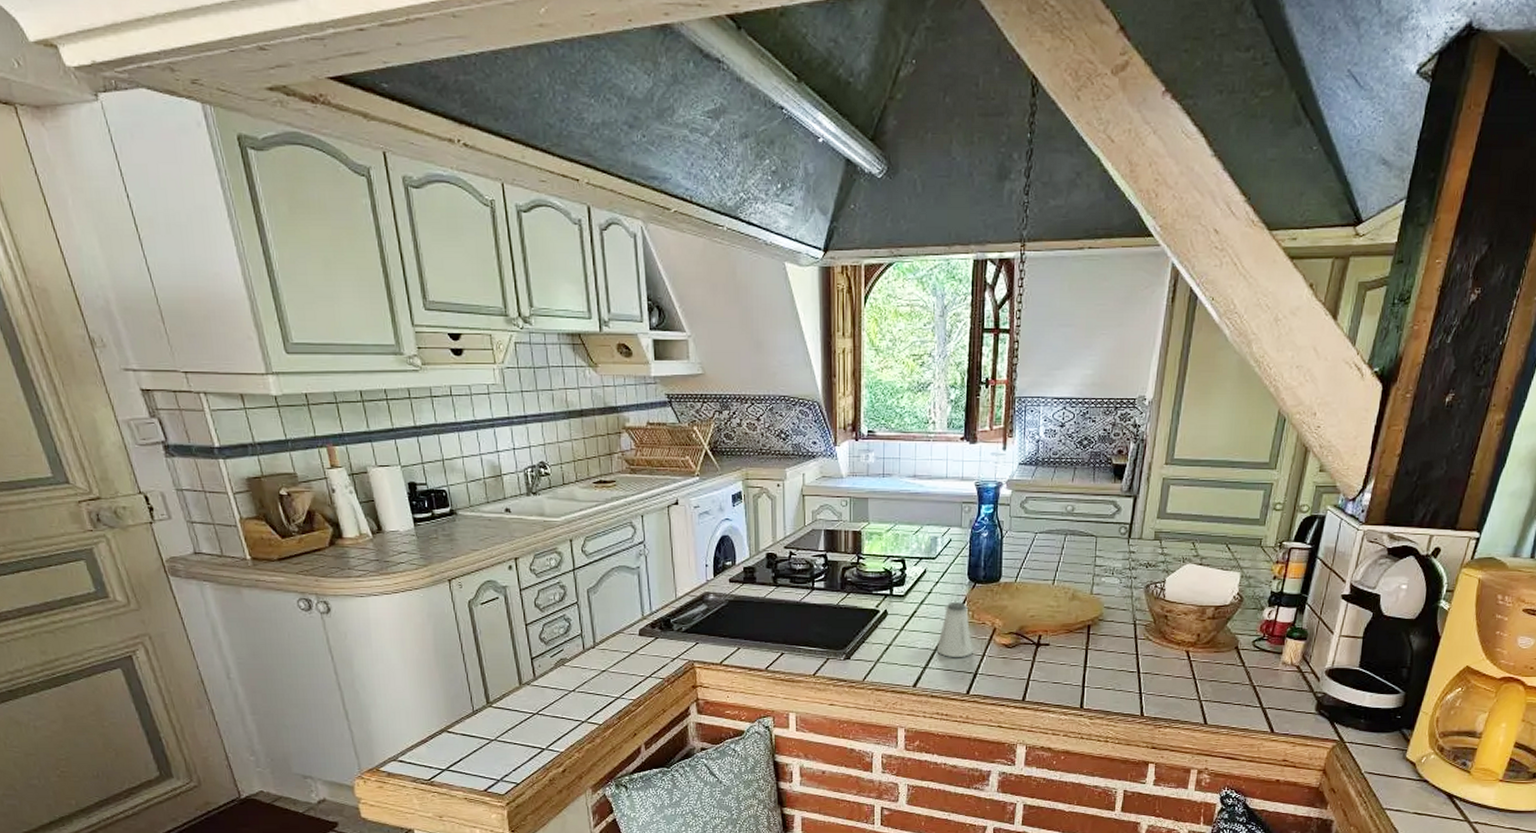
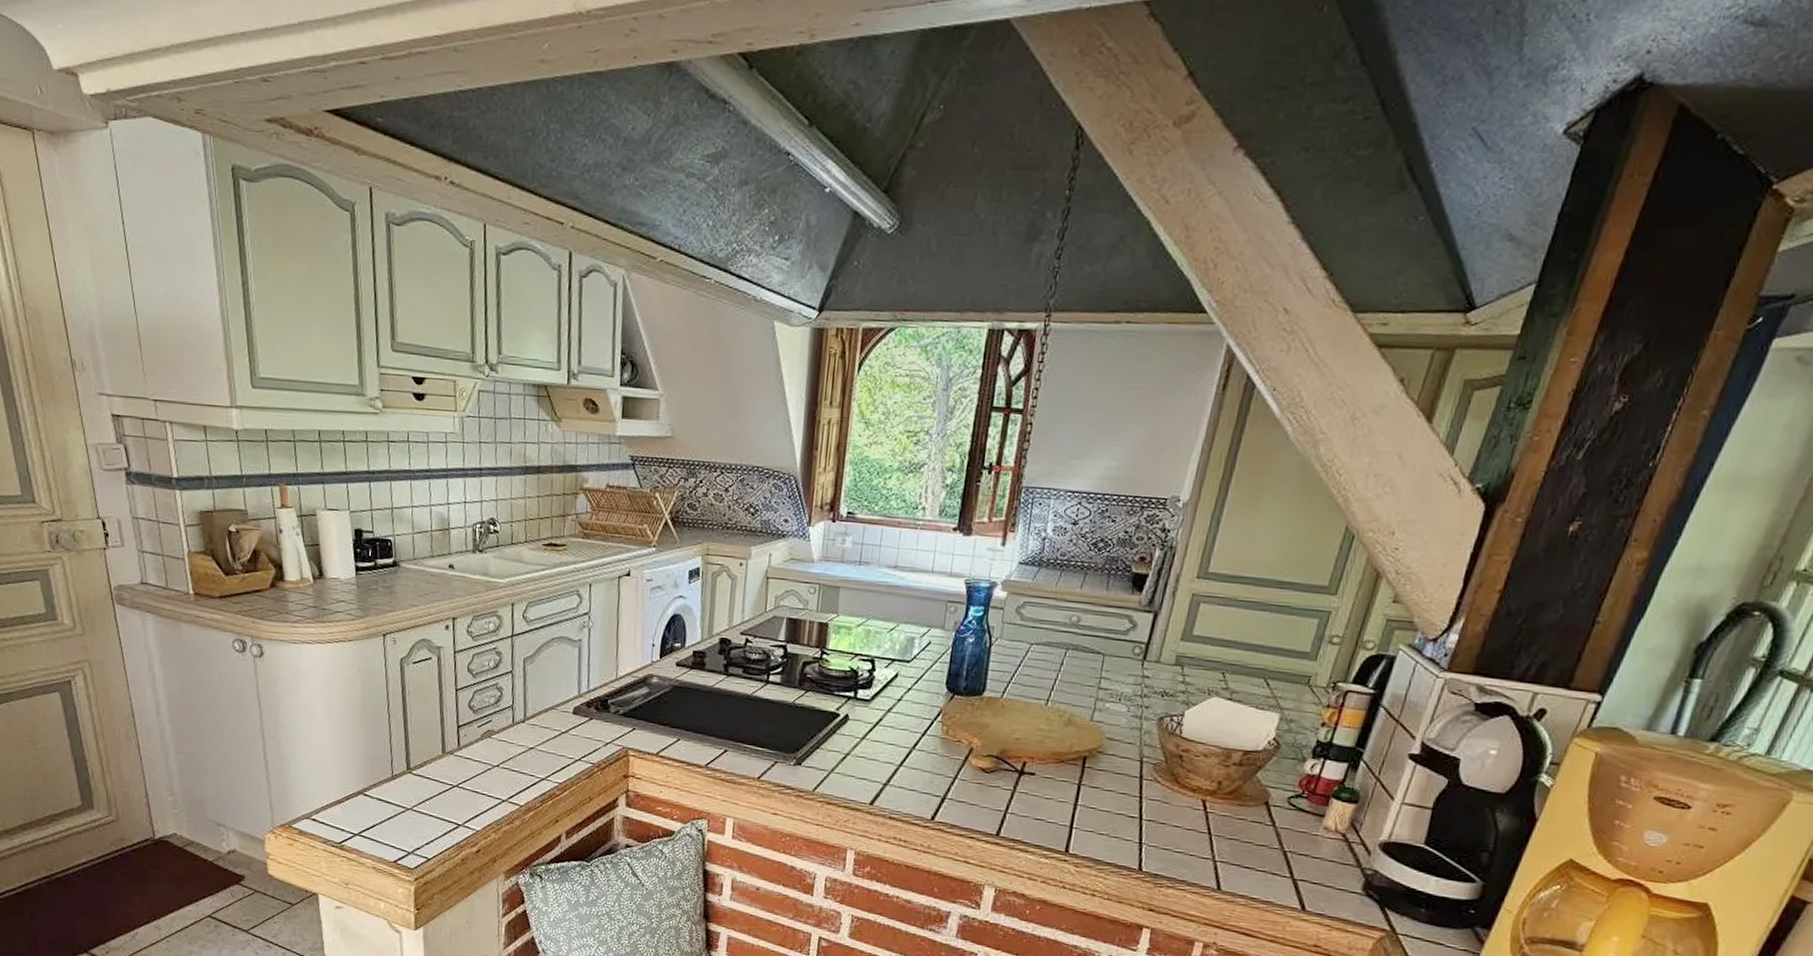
saltshaker: present [936,601,973,657] -> none [900,712,944,778]

